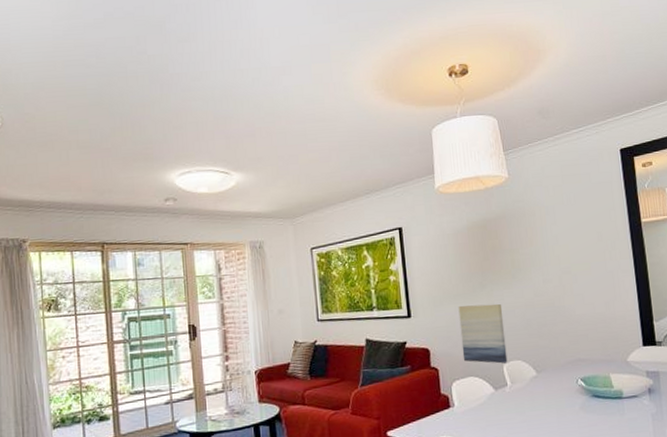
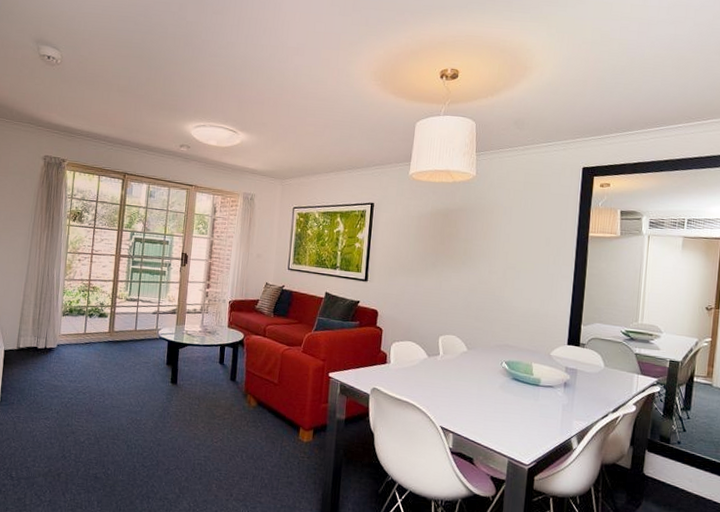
wall art: present [458,303,508,364] -> none [405,279,449,336]

